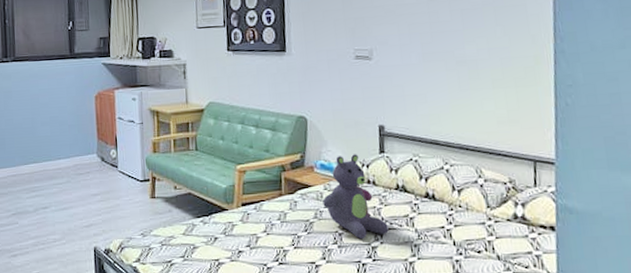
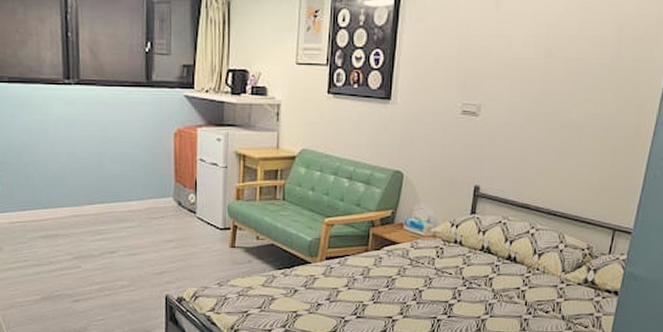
stuffed bear: present [323,154,389,239] -> none [408,213,468,296]

